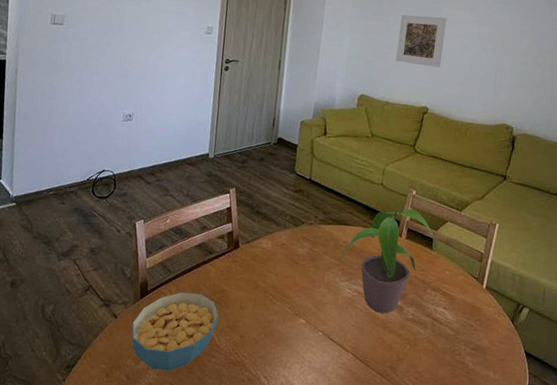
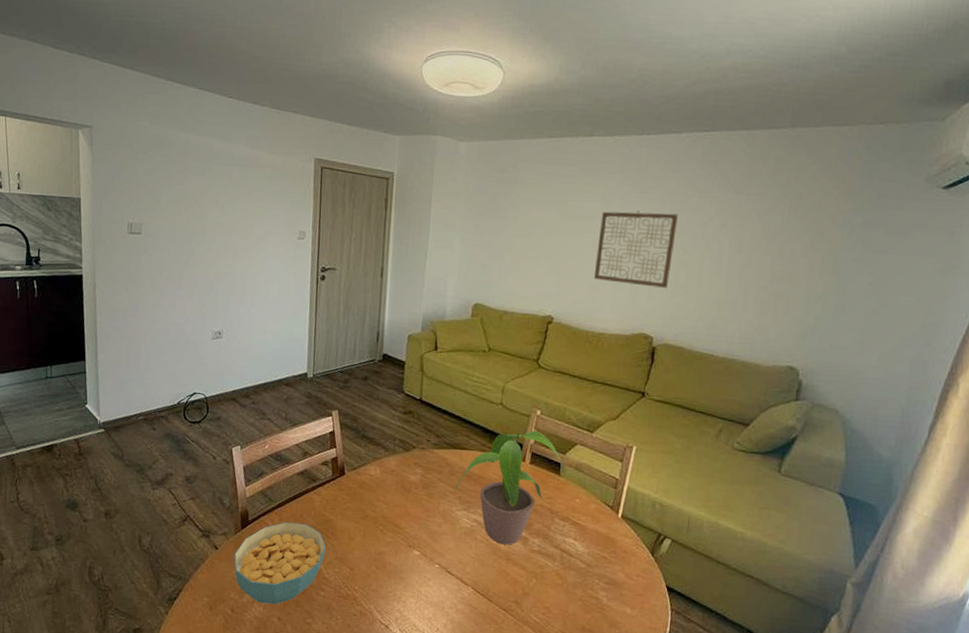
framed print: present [396,14,447,68] -> none [515,209,574,270]
wall art: none [463,18,534,85] -> present [593,210,678,288]

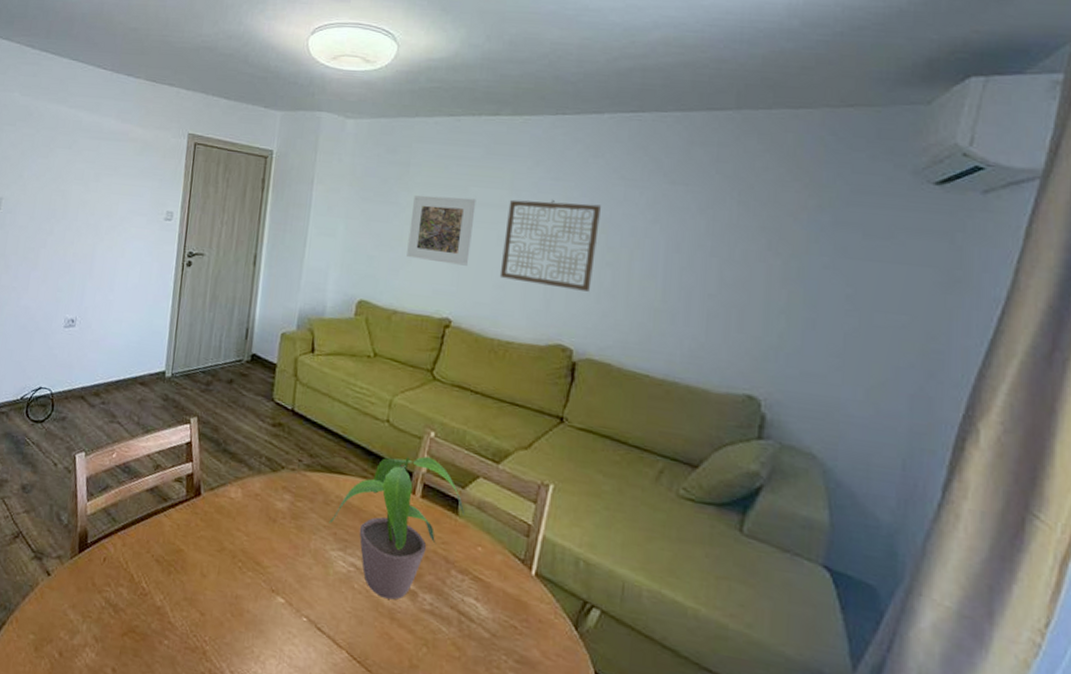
cereal bowl: present [234,521,327,605] -> none [67,548,175,652]
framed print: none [515,209,574,270] -> present [407,195,477,266]

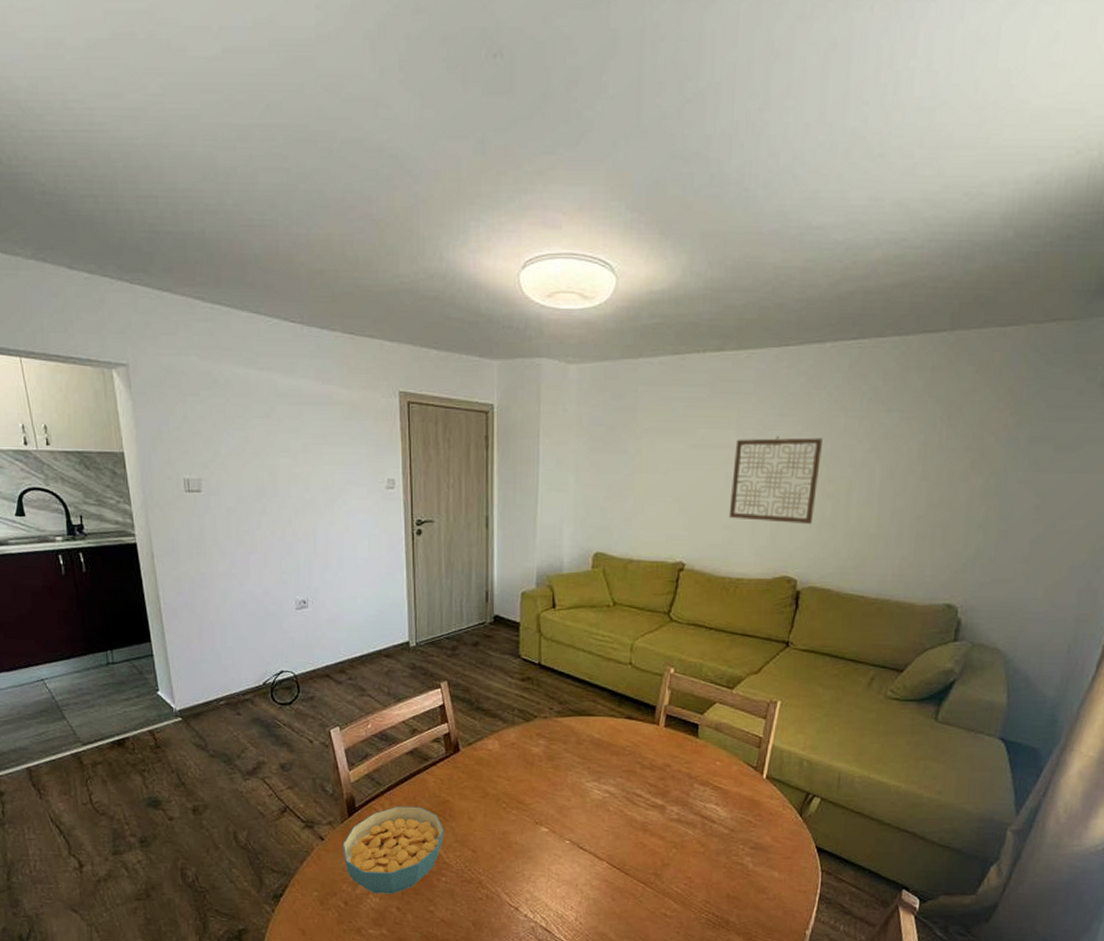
cereal bowl: none [67,548,175,652] -> present [343,806,445,894]
potted plant: present [329,456,465,600] -> none [583,691,705,815]
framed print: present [407,195,477,266] -> none [639,440,704,509]

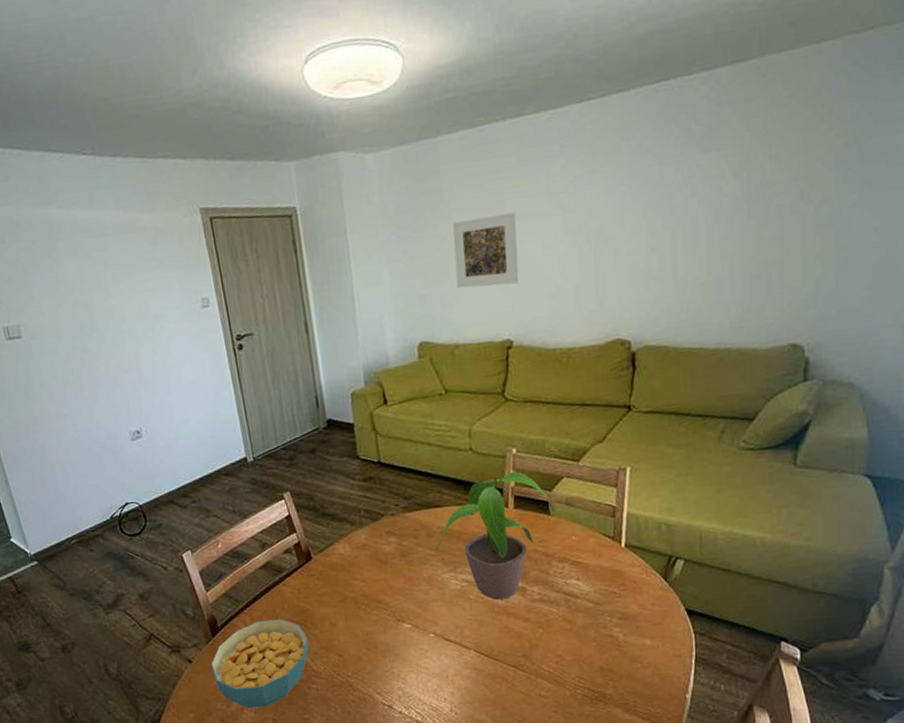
potted plant: none [583,691,705,815] -> present [436,472,556,600]
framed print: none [639,440,704,509] -> present [453,212,519,289]
wall art: present [728,435,823,524] -> none [548,190,640,288]

